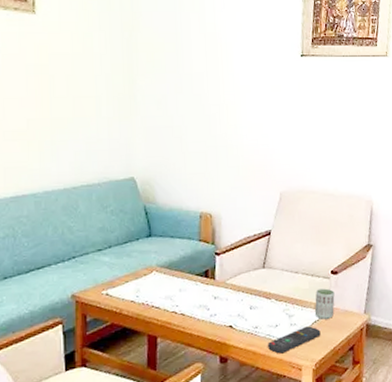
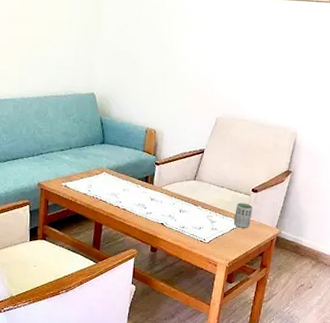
remote control: present [268,326,321,354] -> none [191,232,237,251]

